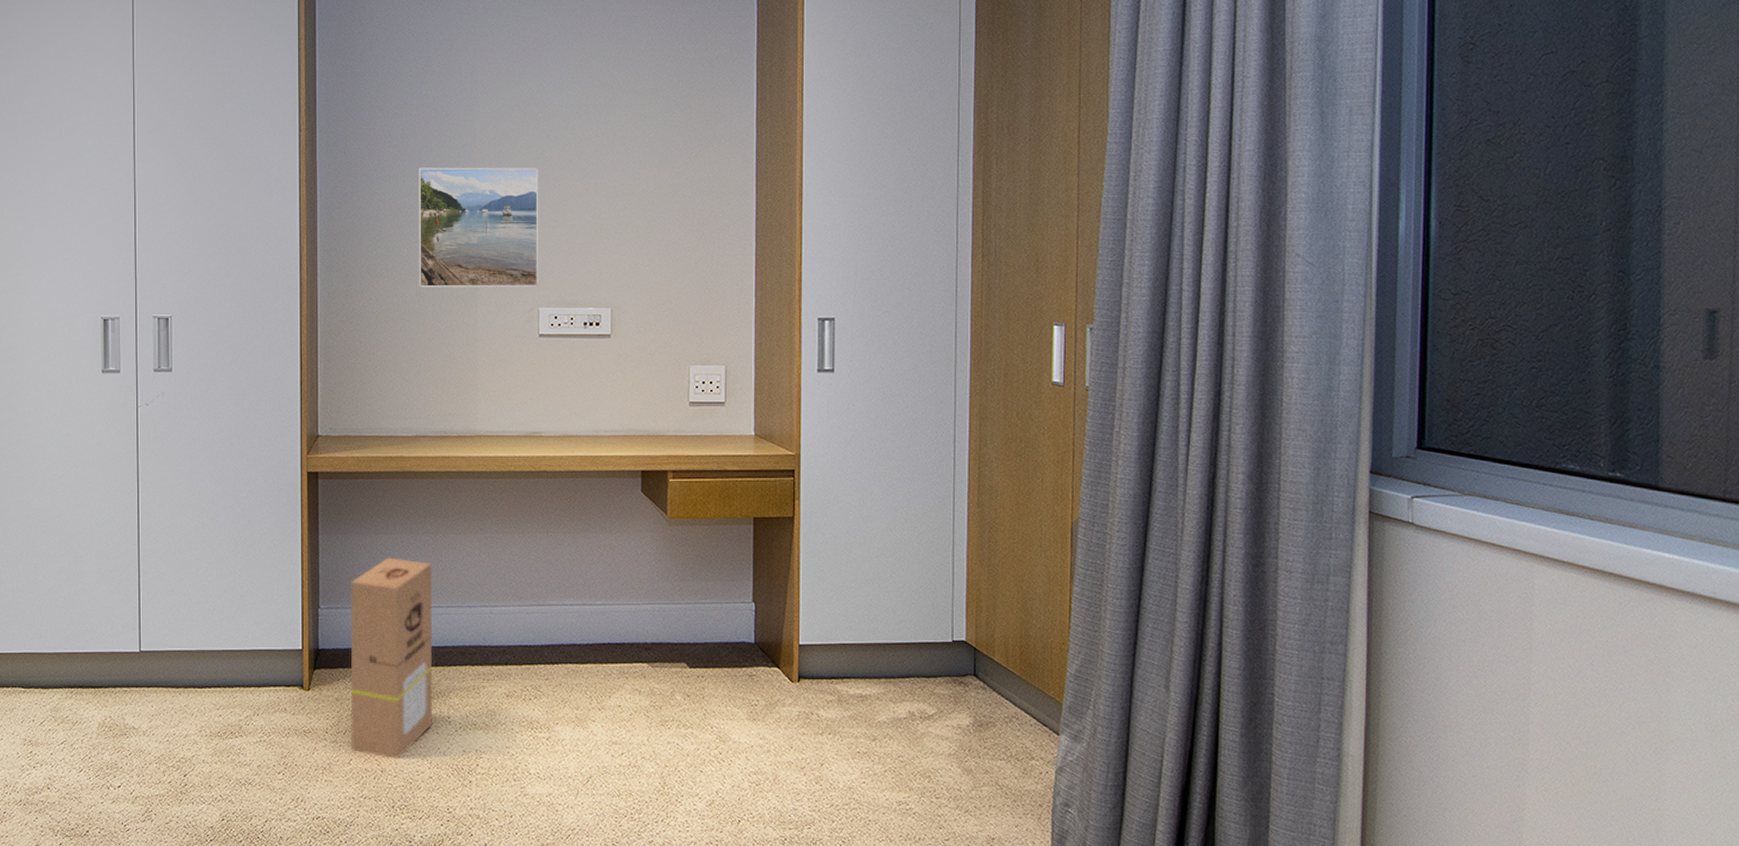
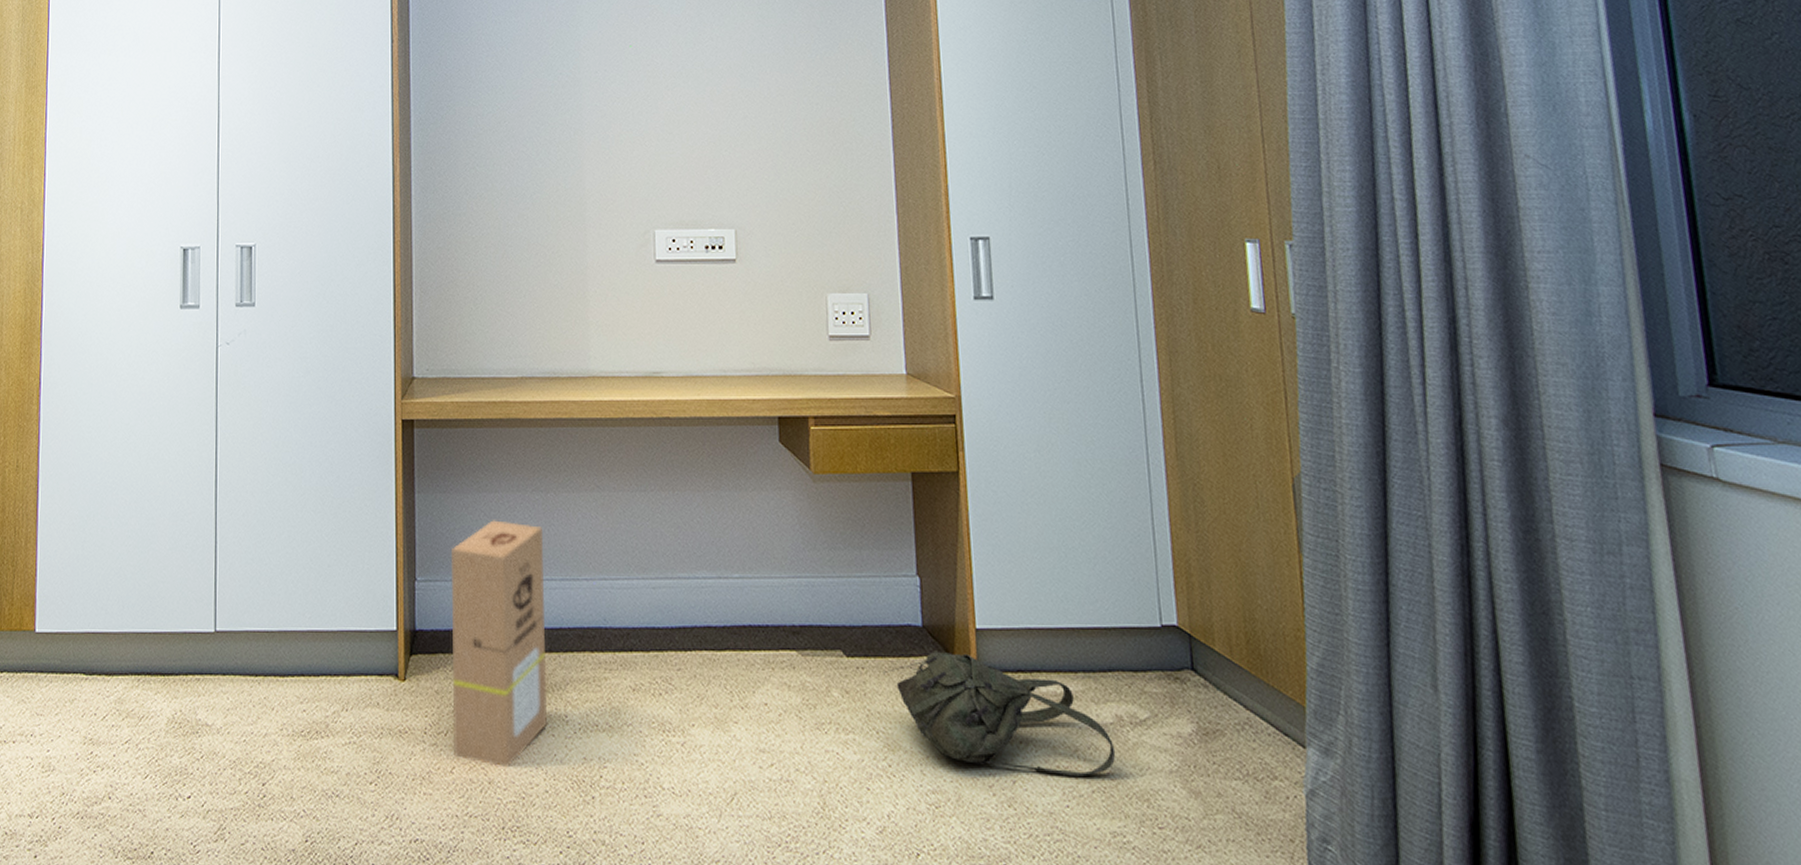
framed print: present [418,167,539,288] -> none [519,75,653,209]
backpack: none [719,663,906,759] -> present [882,652,1116,776]

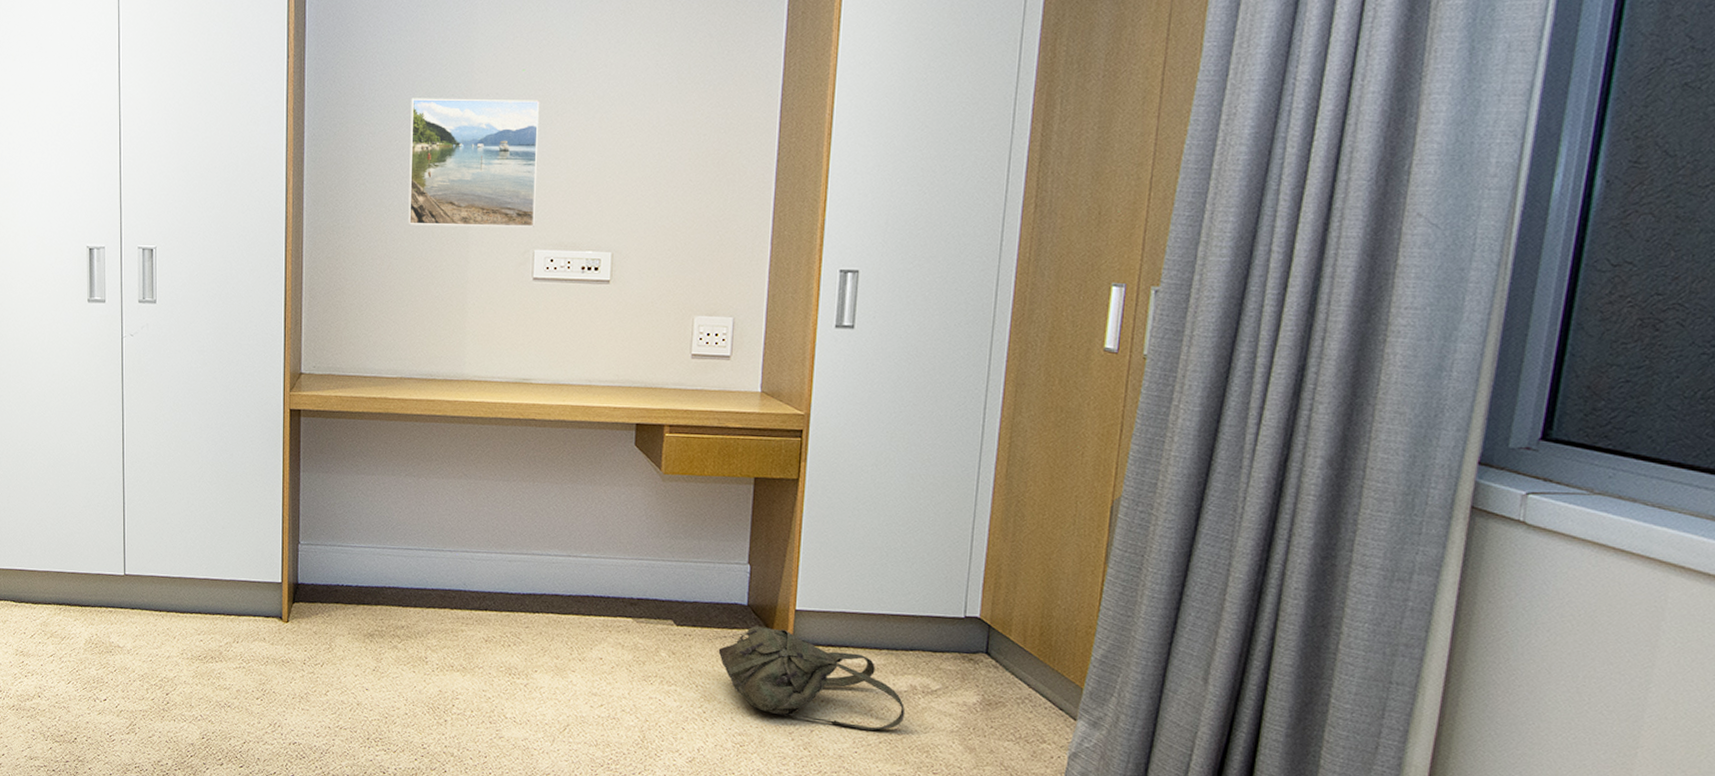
cardboard box: present [452,520,547,768] -> none [327,498,413,694]
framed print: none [519,75,653,209] -> present [408,98,540,227]

